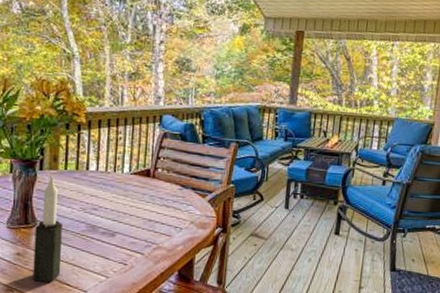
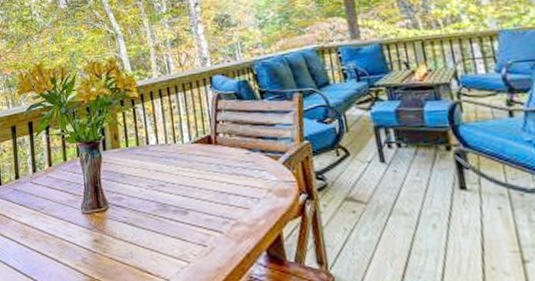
candle: present [32,175,63,282] -> none [108,154,140,271]

